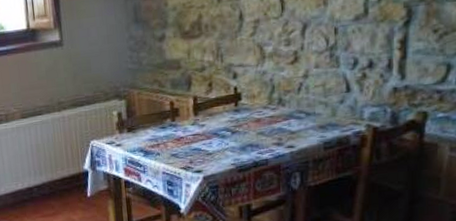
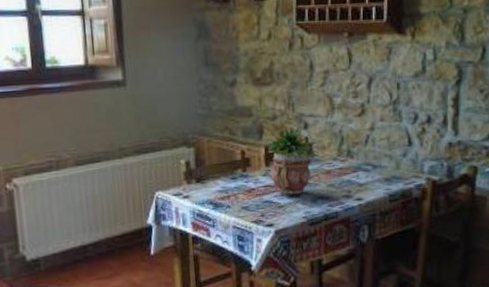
potted plant: none [191,75,249,143] -> present [263,125,319,195]

